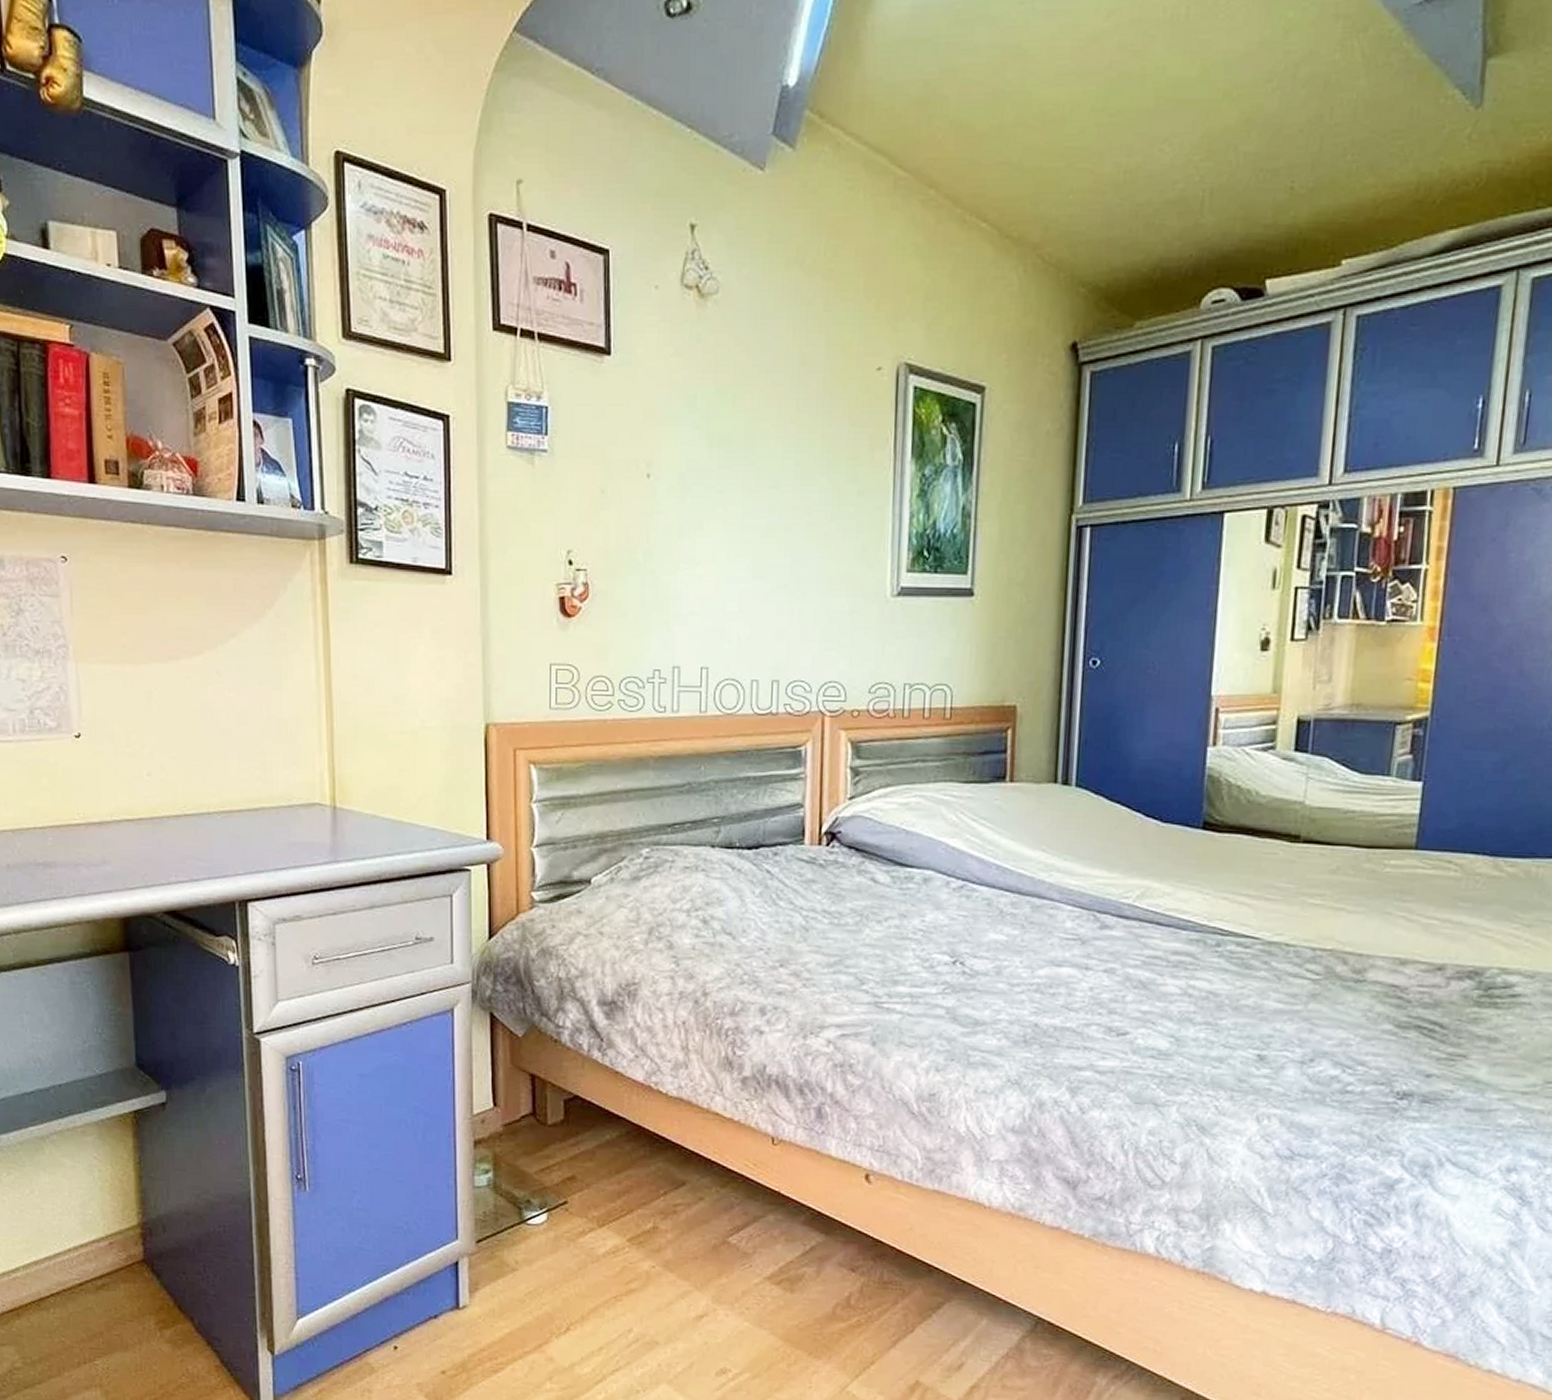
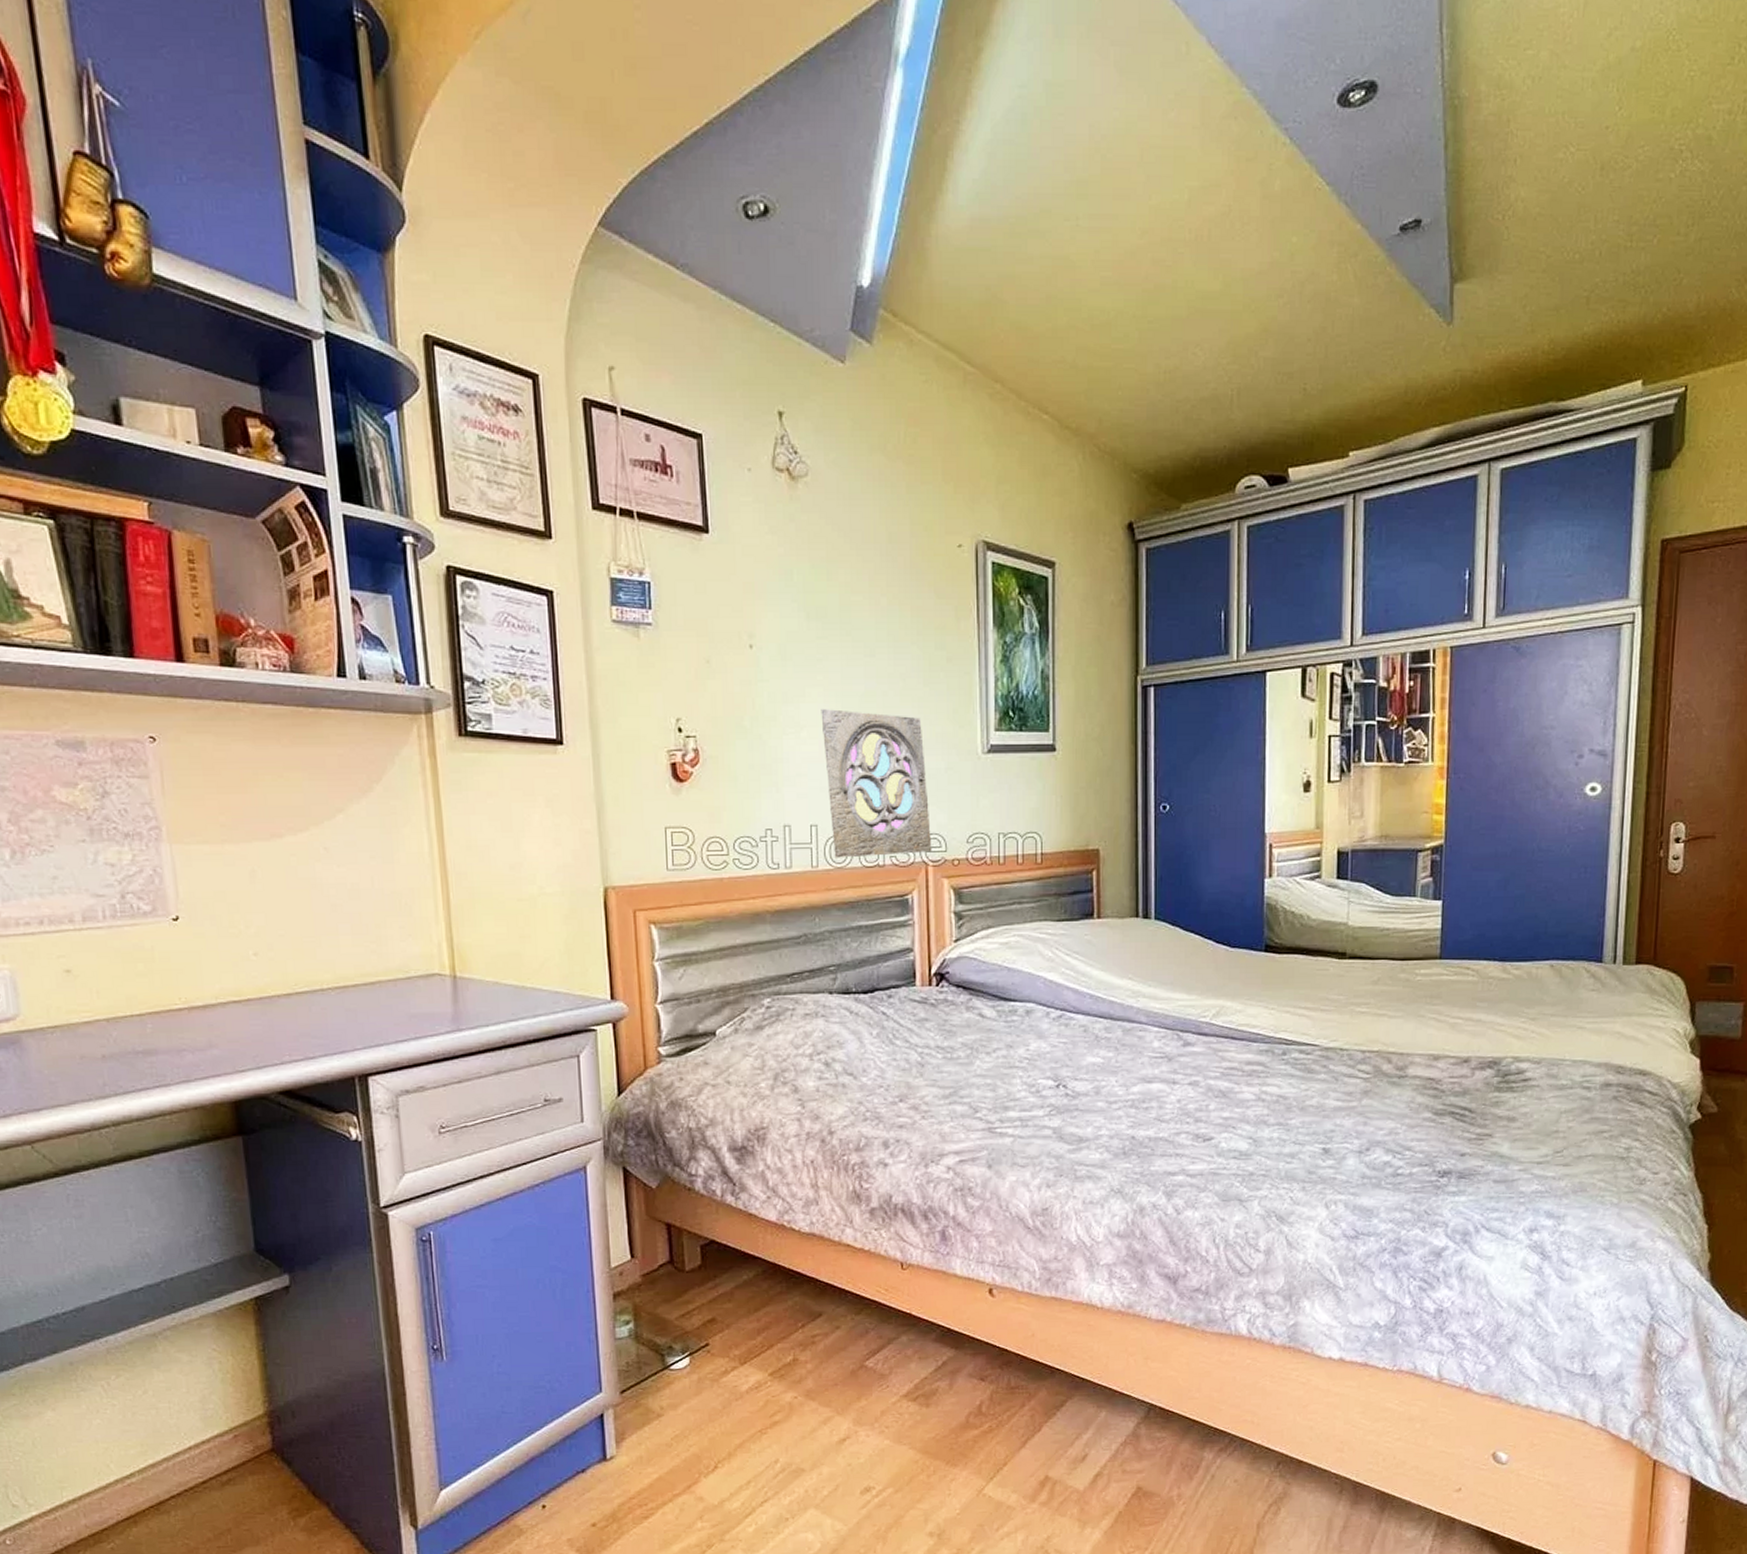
wall ornament: none [718,544,831,704] -> present [821,709,932,858]

